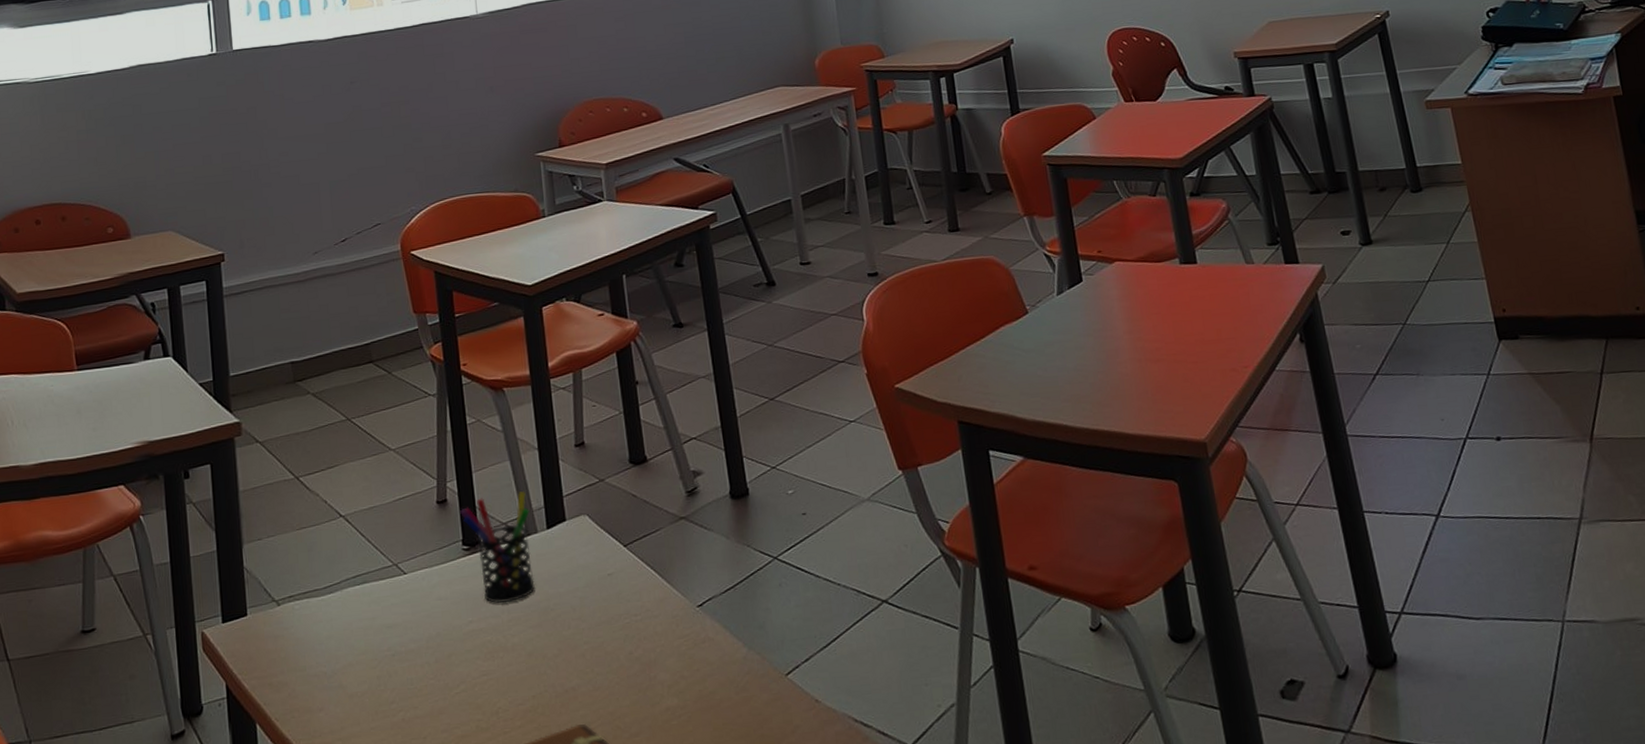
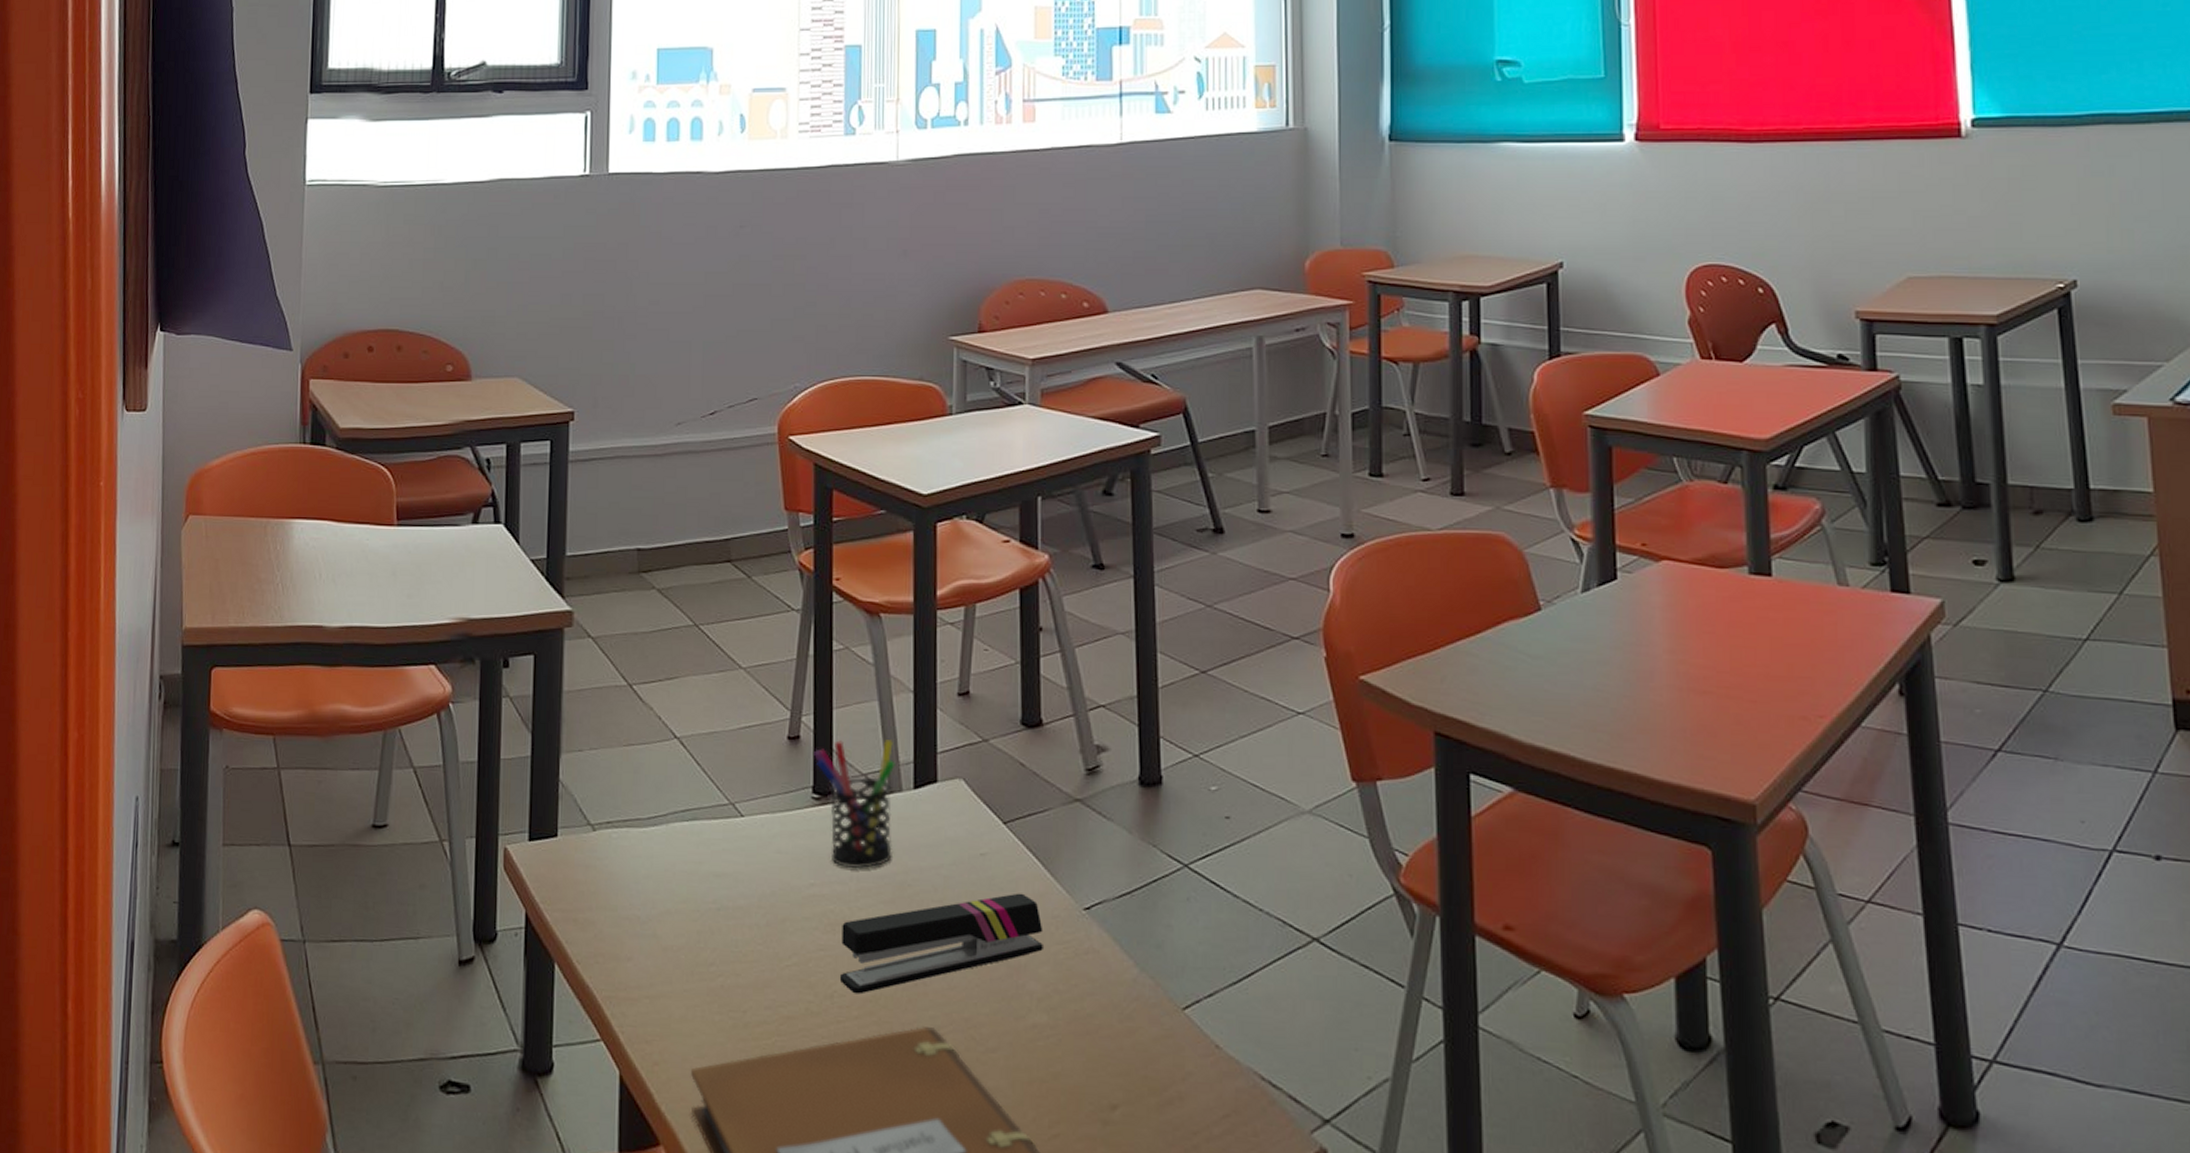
stapler: none [499,601,668,707] -> present [839,893,1043,994]

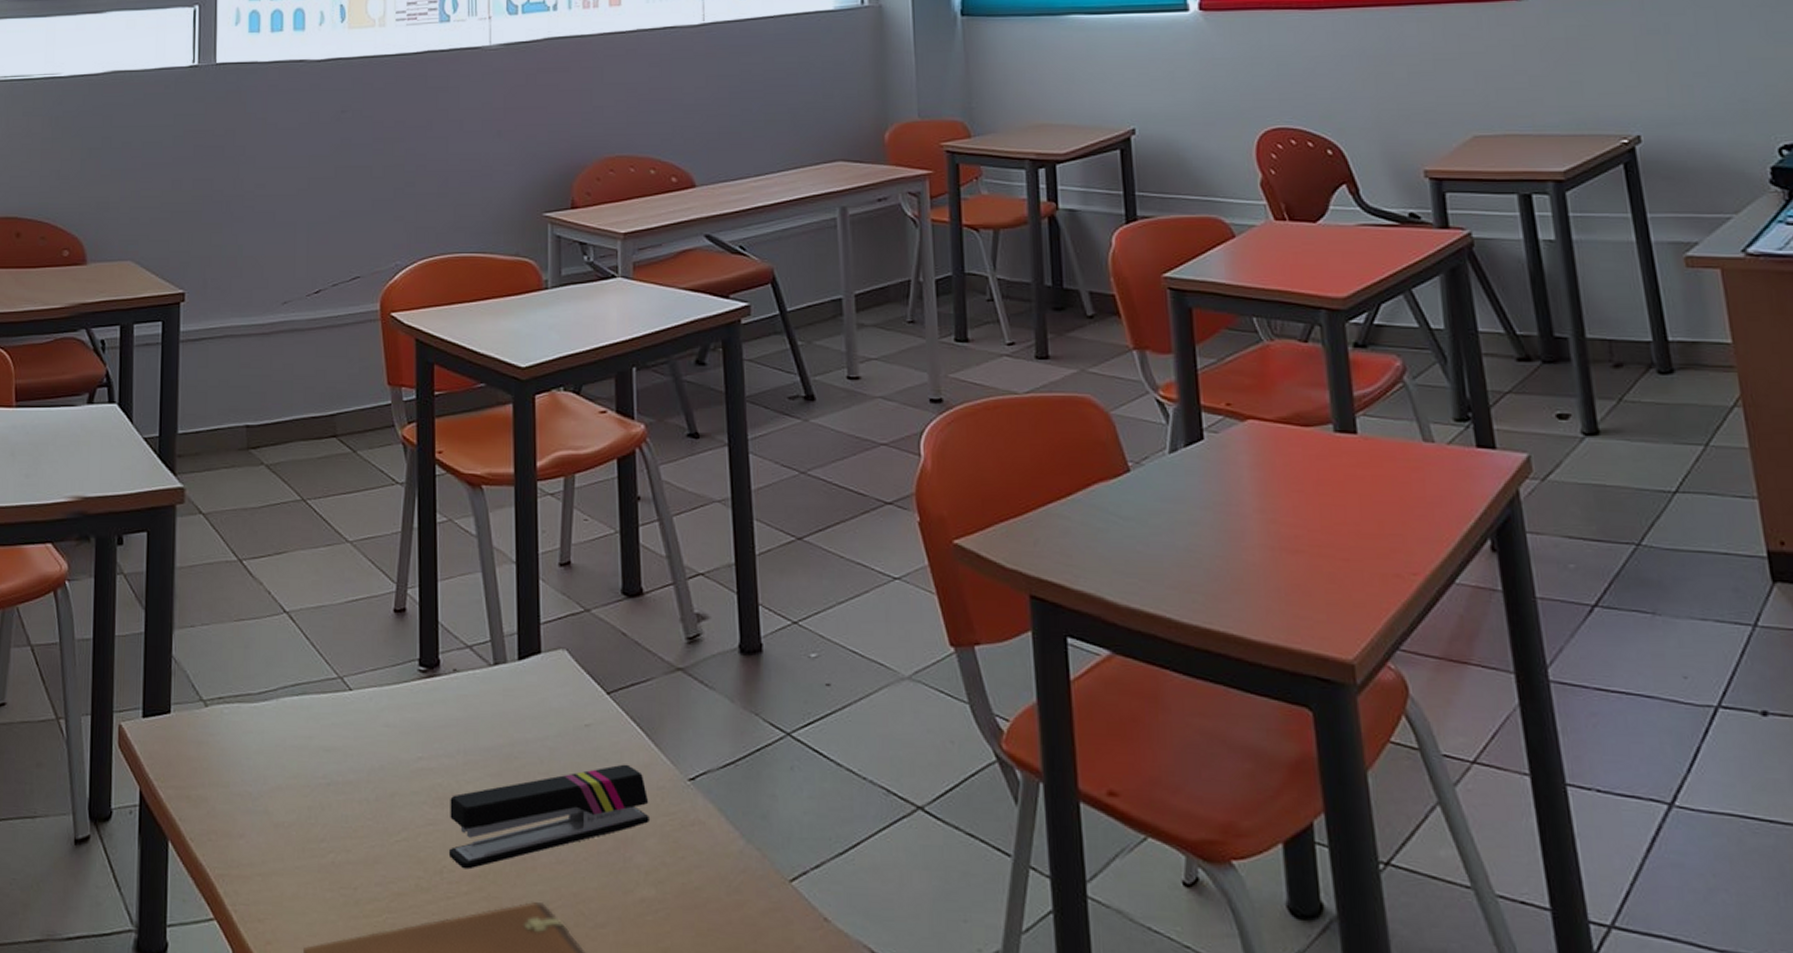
pen holder: present [812,739,896,870] -> none [418,611,500,742]

